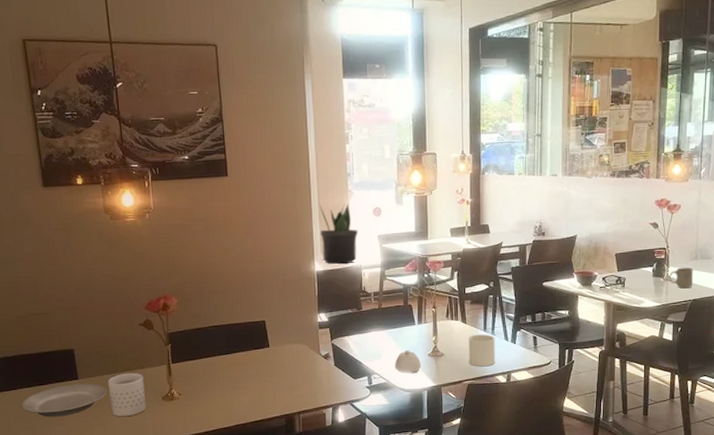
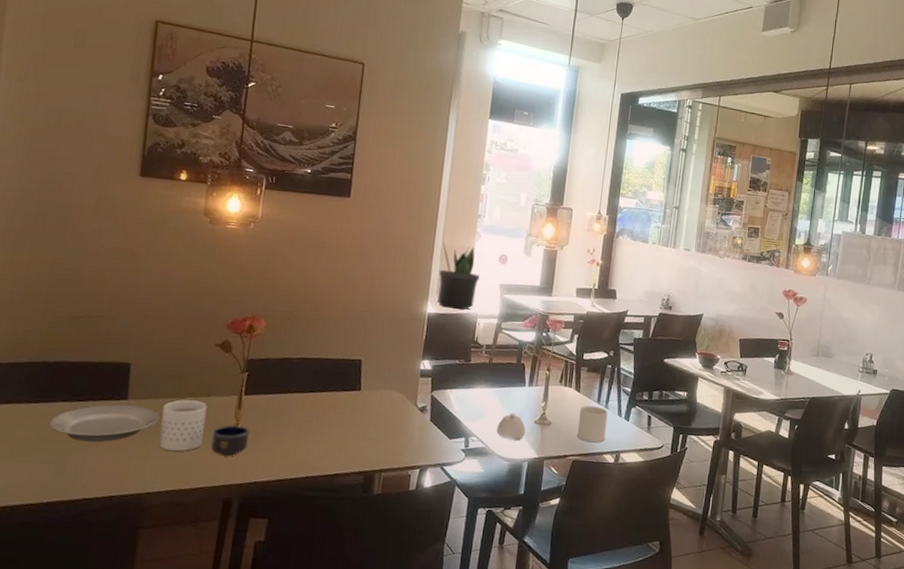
mug: none [152,389,183,415] -> present [210,425,250,456]
cup: present [668,267,694,289] -> none [789,362,815,385]

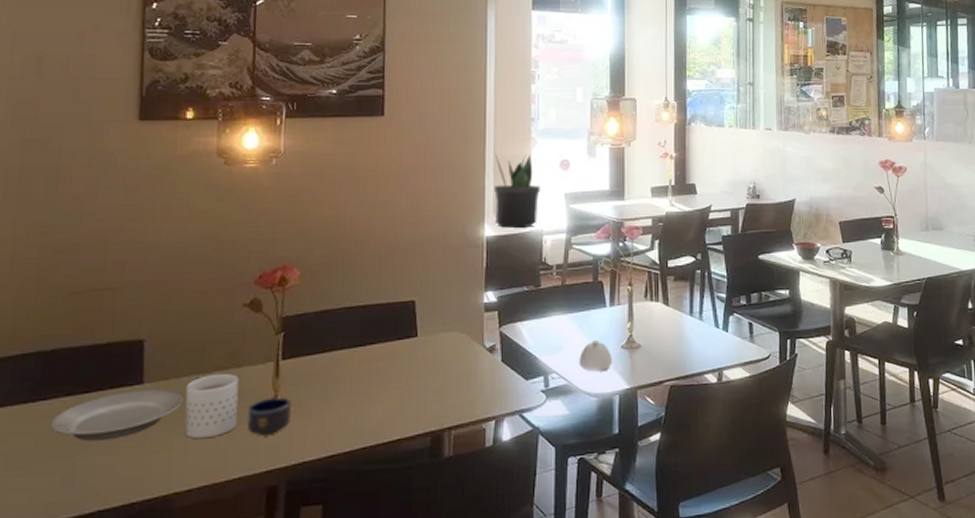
cup: present [576,405,608,443] -> none [671,319,704,363]

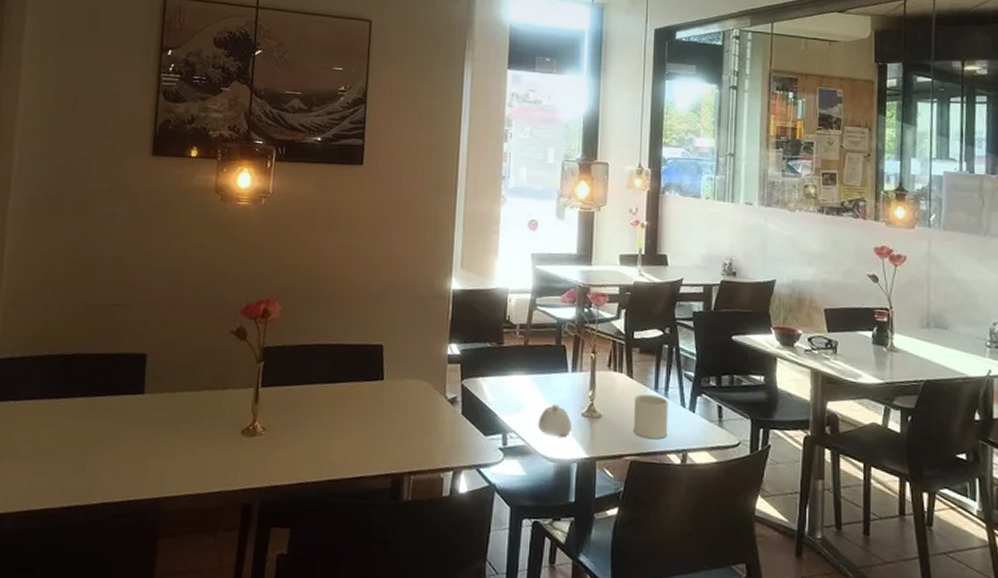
plate: present [49,389,183,442] -> none [67,399,176,441]
mug: present [184,374,239,439] -> none [175,393,224,452]
mug: present [246,397,291,435] -> none [228,421,268,456]
planter: present [494,152,540,228] -> none [462,207,508,284]
cup: none [671,319,704,363] -> present [633,394,669,440]

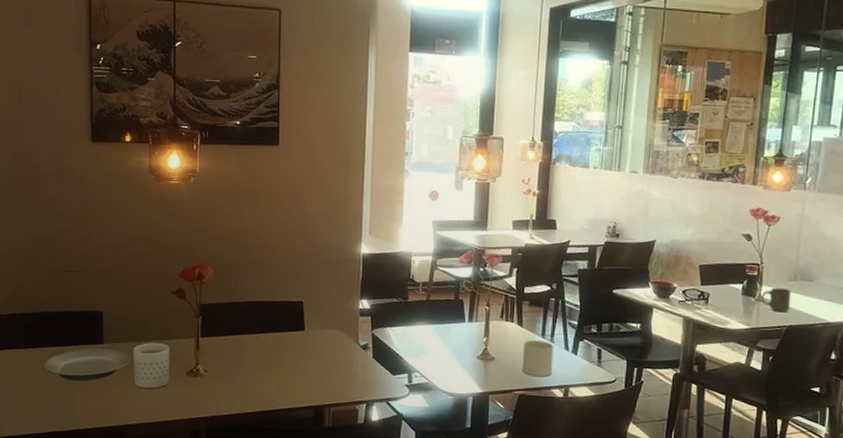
plate: none [67,399,176,441] -> present [43,348,131,381]
mug: none [175,393,224,452] -> present [132,343,170,389]
sugar bowl: present [538,405,572,437] -> none [438,349,468,376]
cup: none [893,335,926,365] -> present [761,287,792,313]

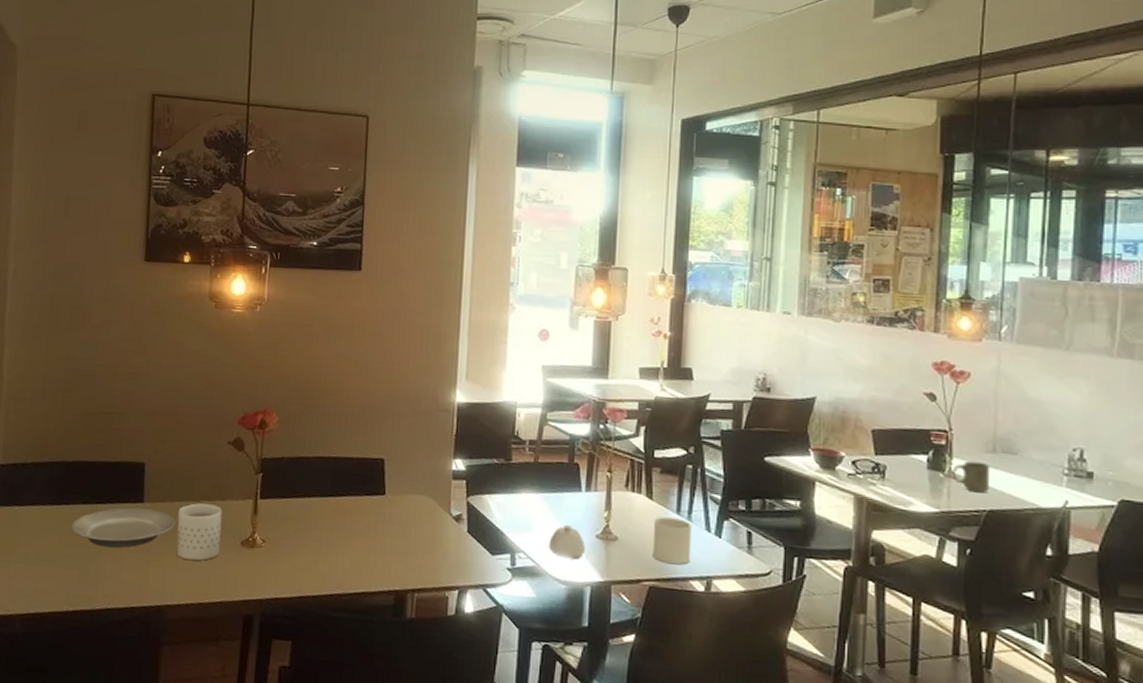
sugar bowl: none [438,349,468,376] -> present [548,525,585,559]

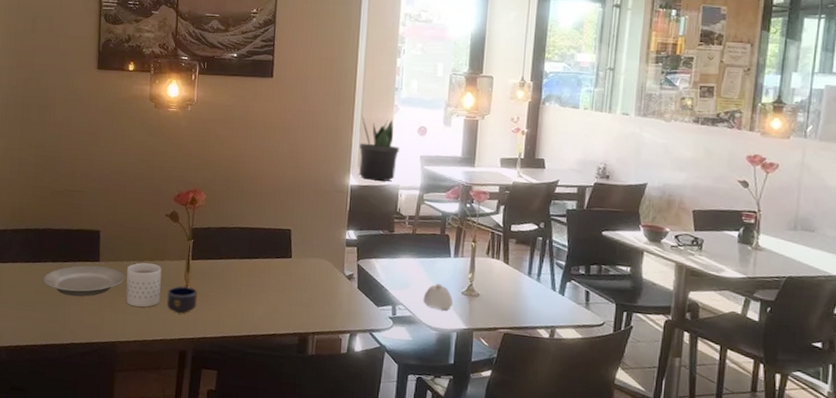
mug: none [228,532,267,567] -> present [166,286,197,313]
planter: none [467,315,516,398] -> present [359,115,399,181]
cup: present [652,517,692,565] -> none [507,278,540,317]
cup: present [951,460,990,493] -> none [758,236,791,263]

